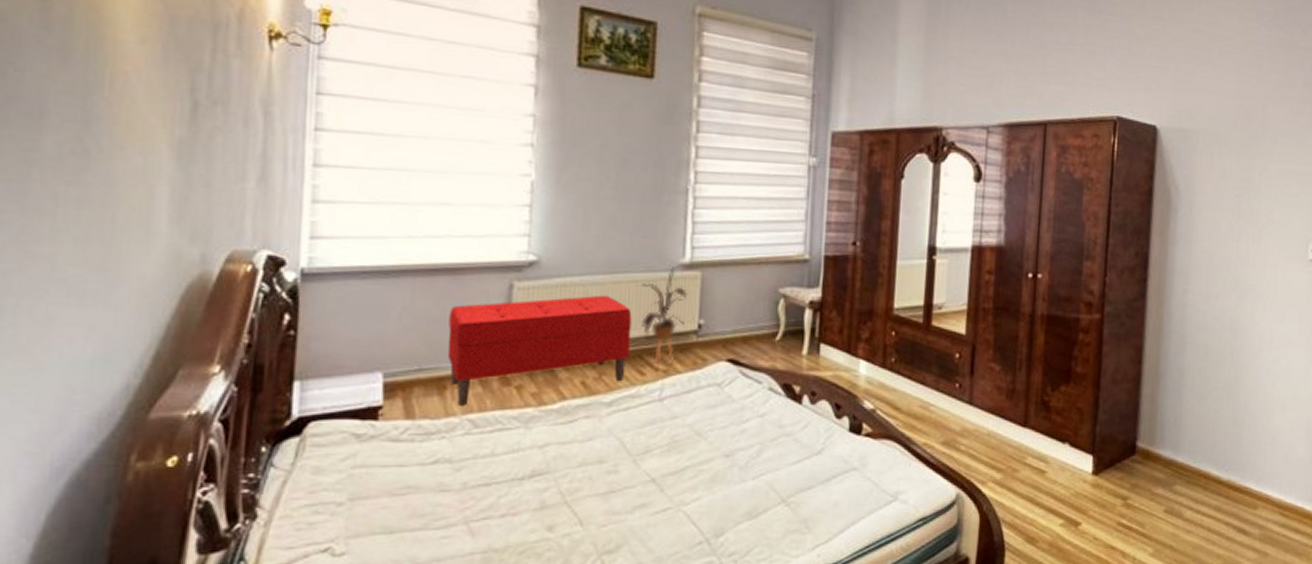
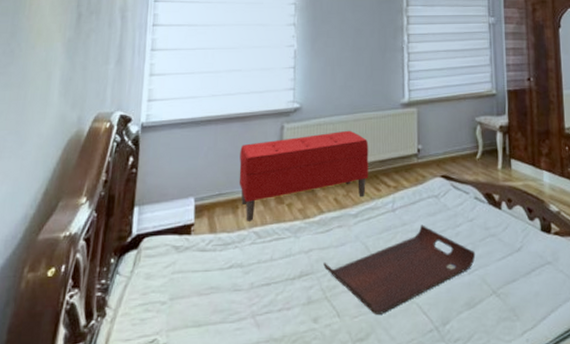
serving tray: none [563,418,764,523] -> present [323,225,476,314]
house plant: present [635,265,687,367] -> none [370,105,408,184]

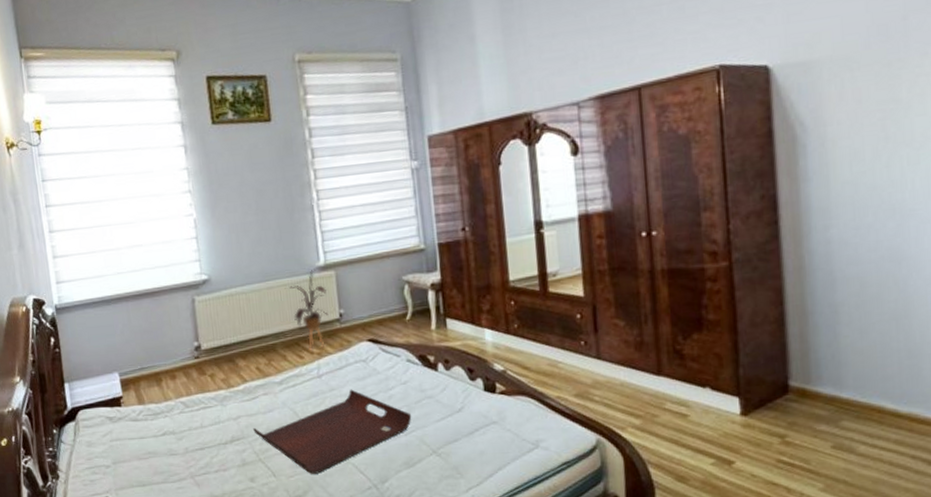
bench: present [239,130,369,221] -> none [154,298,289,392]
house plant: none [370,105,408,184] -> present [284,268,329,351]

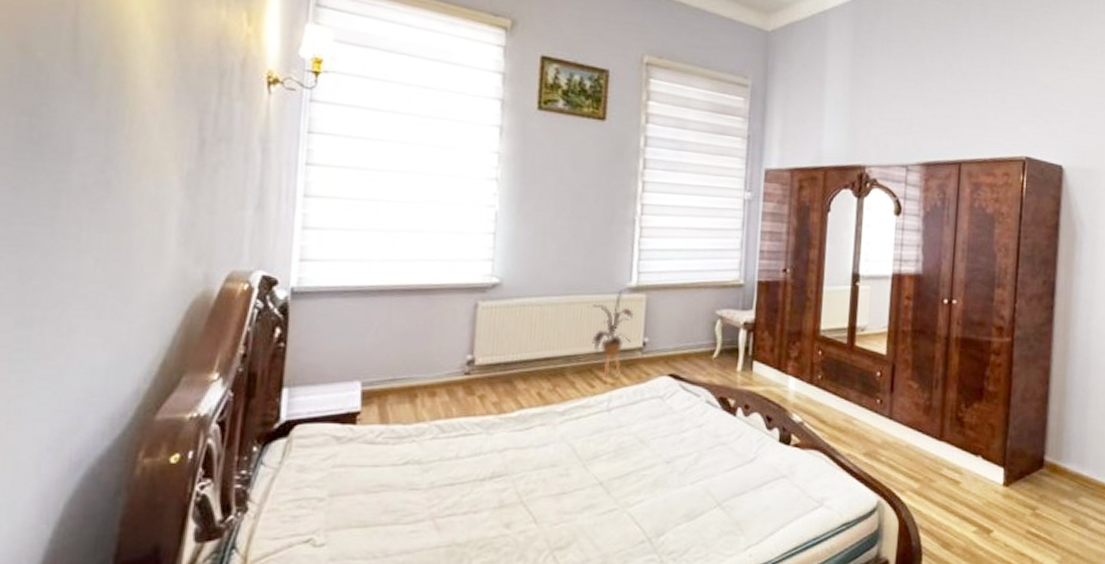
serving tray: present [253,389,412,474] -> none [520,428,702,522]

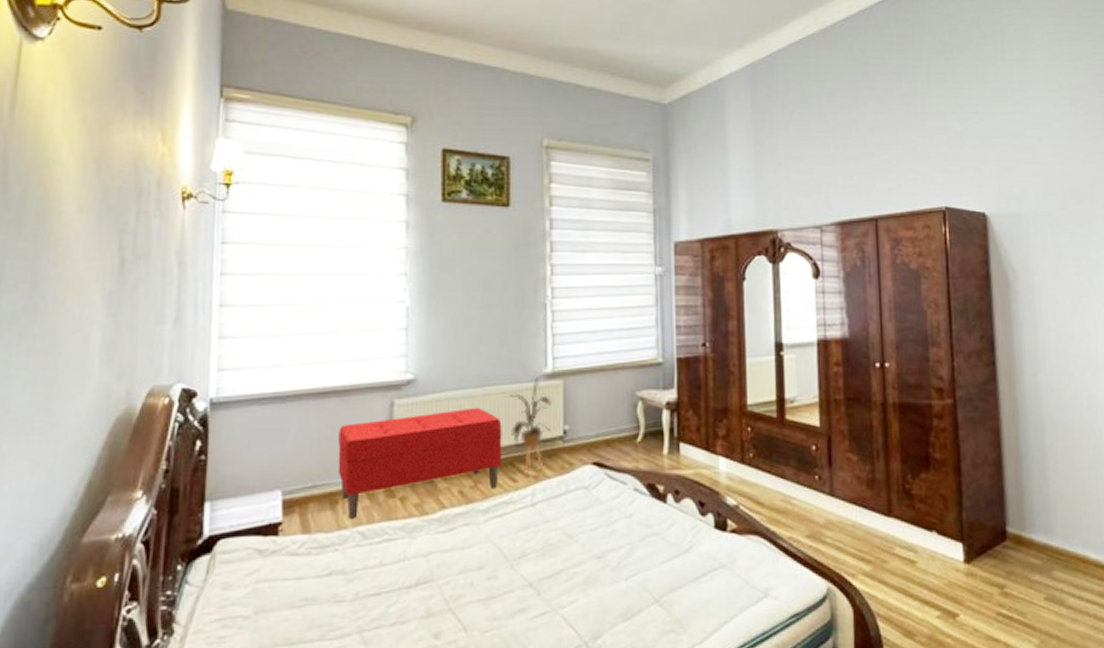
bench: none [418,314,584,413] -> present [338,407,502,519]

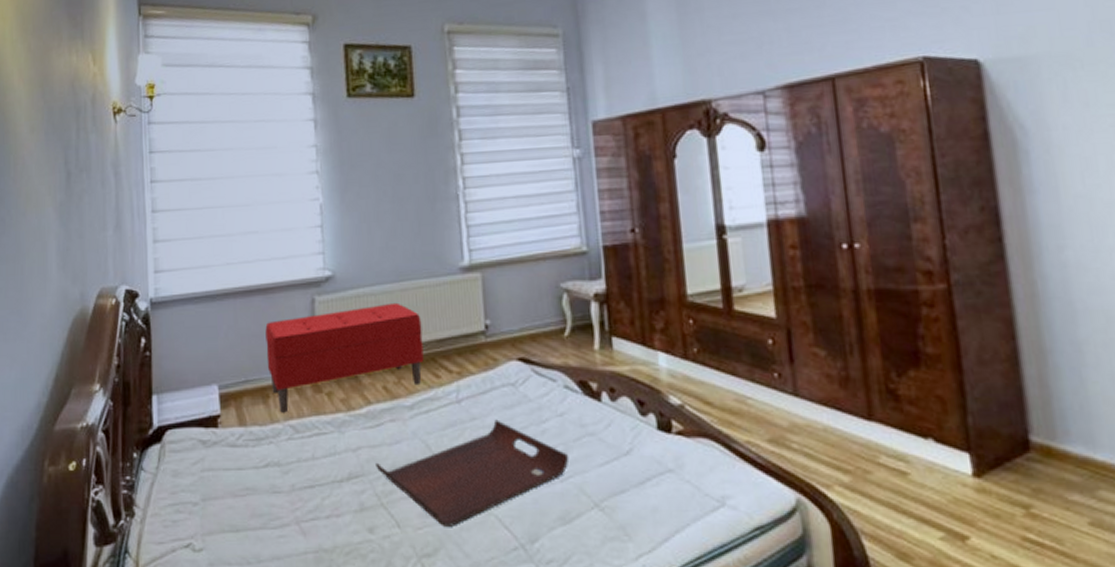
serving tray: none [446,522,634,628] -> present [375,419,570,527]
house plant: present [504,376,551,473] -> none [421,269,472,369]

